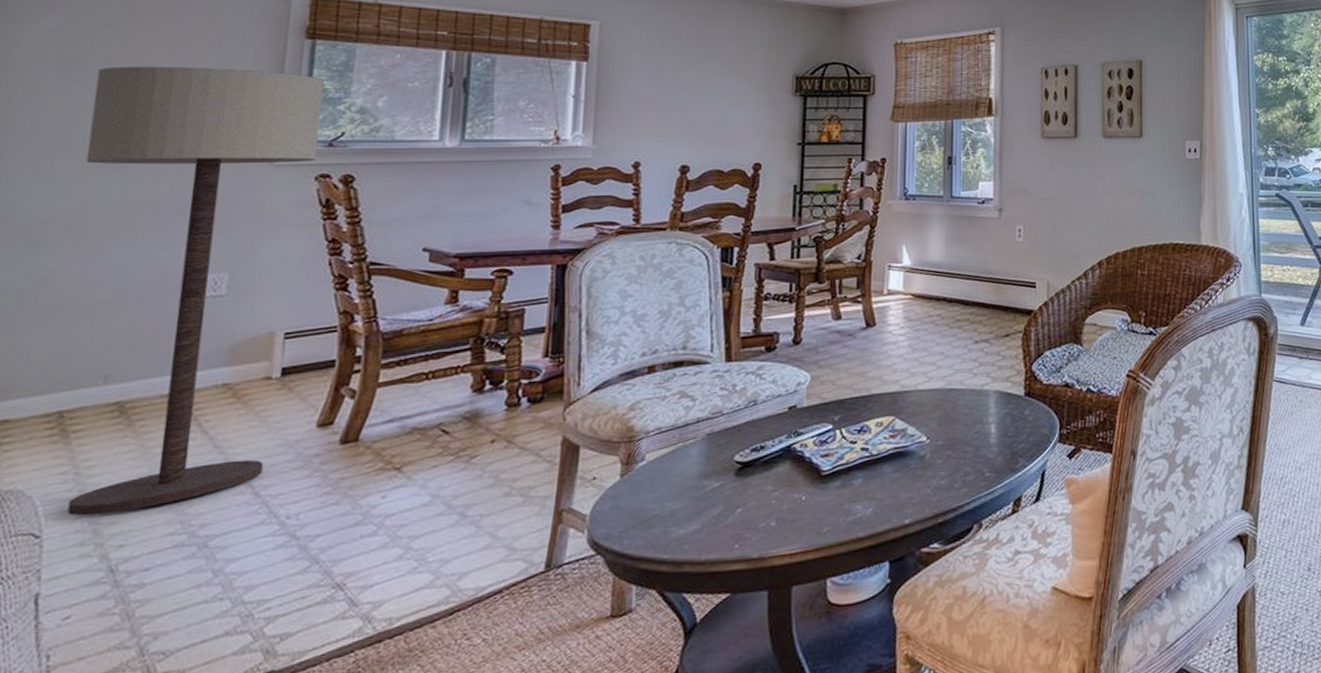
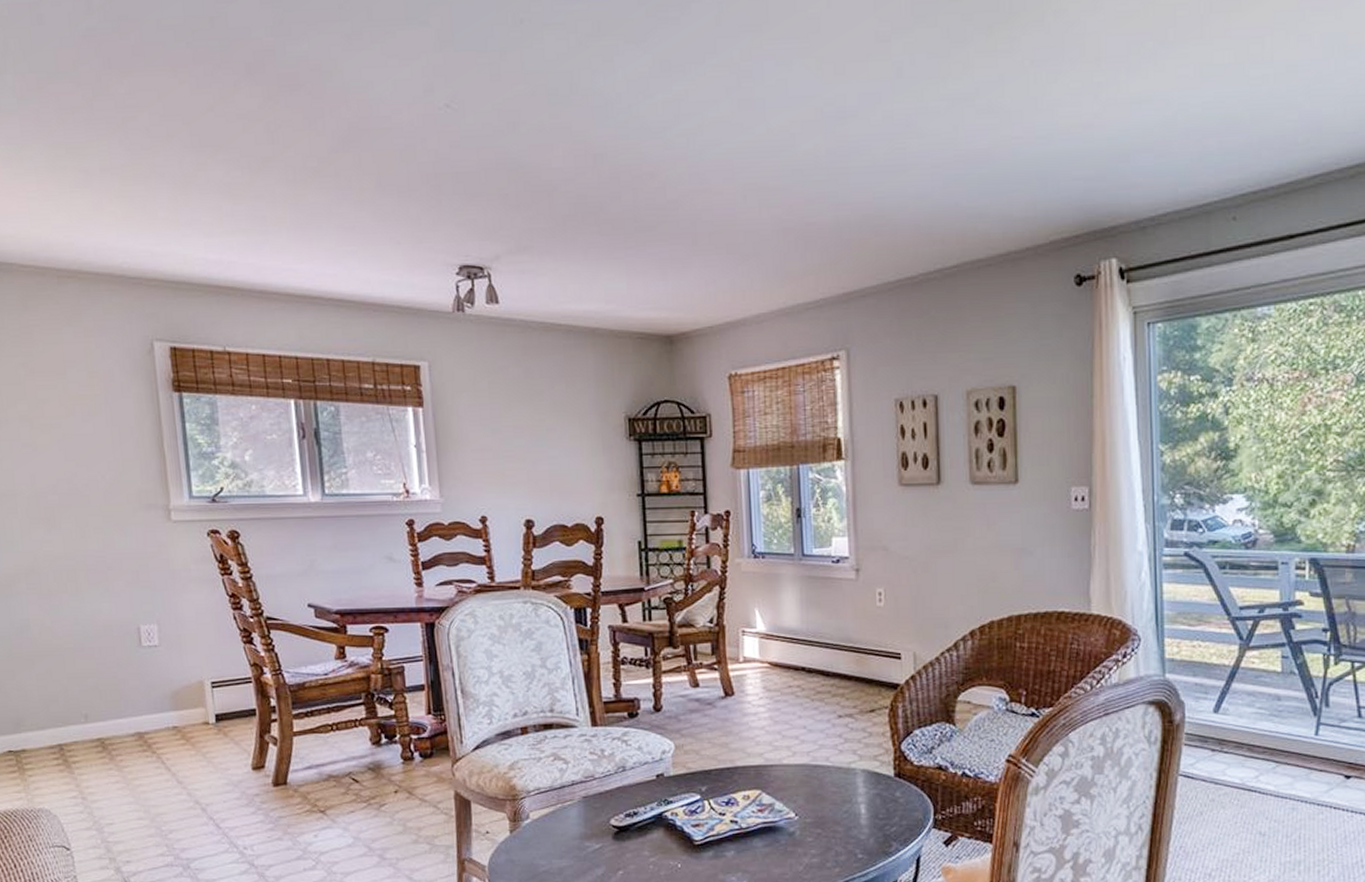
floor lamp: present [67,67,324,516] -> none [18,424,219,834]

